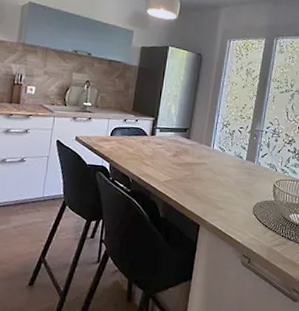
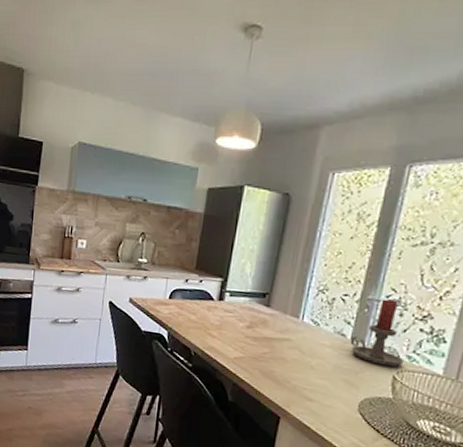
candle holder: none [245,130,280,178] -> present [350,299,405,367]

